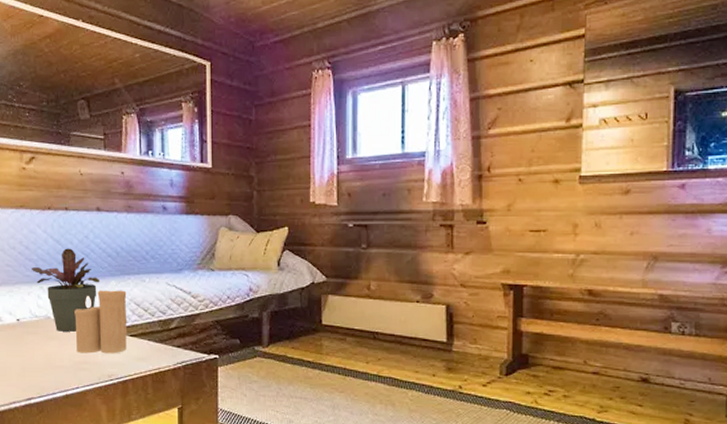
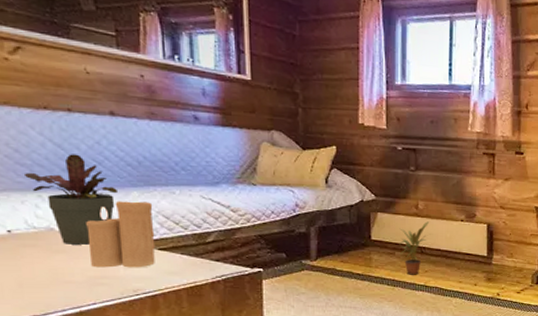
potted plant: none [350,303,383,363] -> present [399,221,430,275]

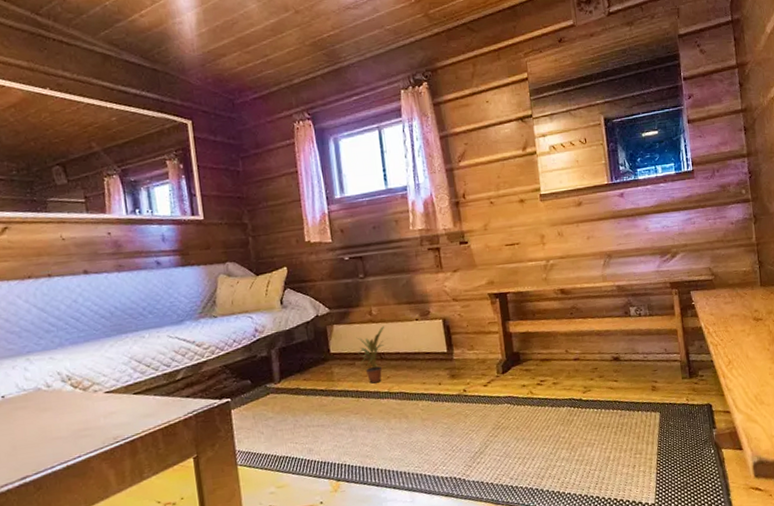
potted plant: present [23,154,119,245] -> none [13,315,95,402]
candle: present [86,192,156,268] -> none [68,341,132,421]

